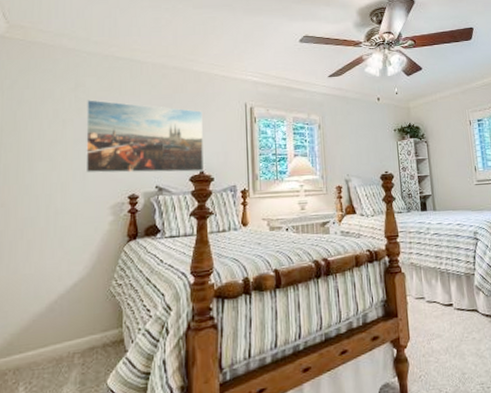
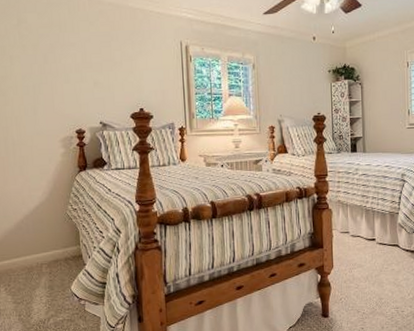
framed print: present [85,99,203,174] -> none [30,36,143,110]

